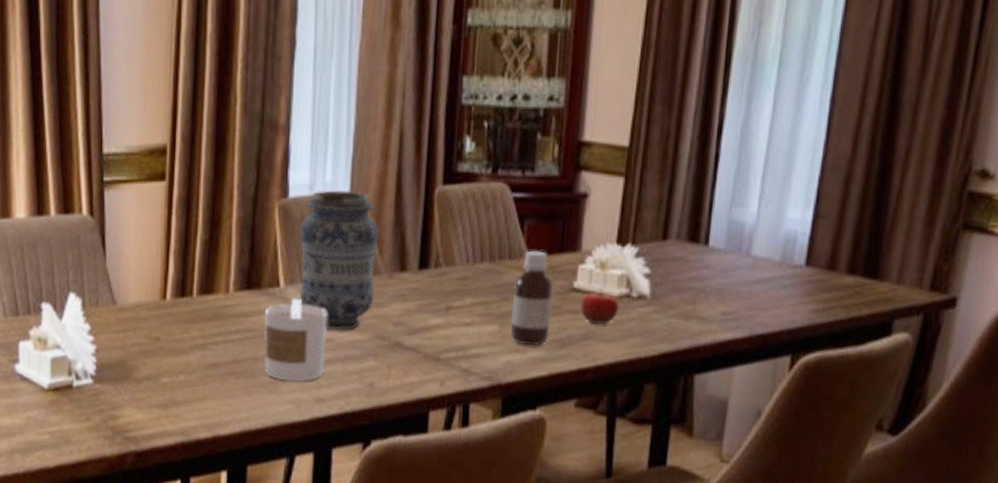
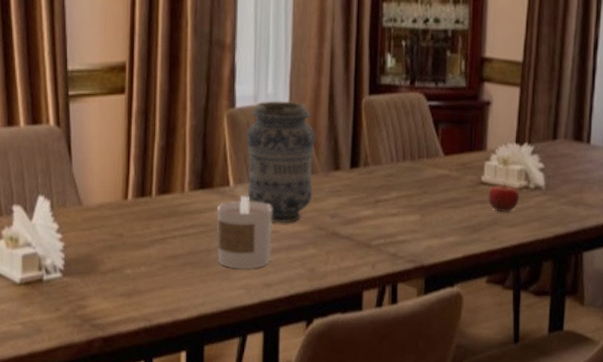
bottle: present [511,250,553,346] -> none [430,150,464,232]

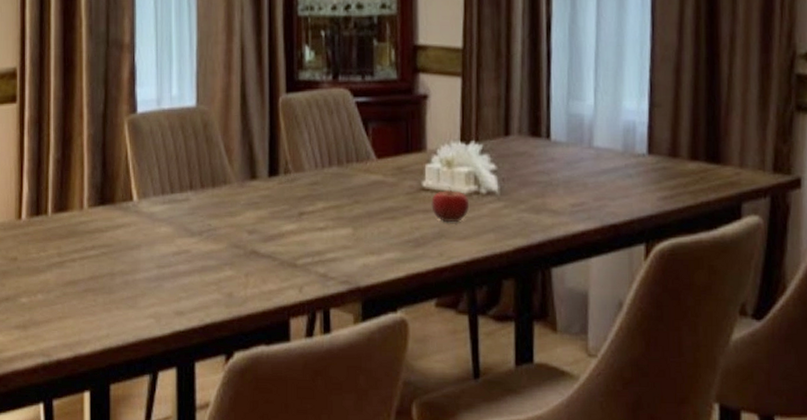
candle: present [216,196,272,269] -> none [119,211,182,295]
vase: present [246,101,315,223] -> none [150,104,227,241]

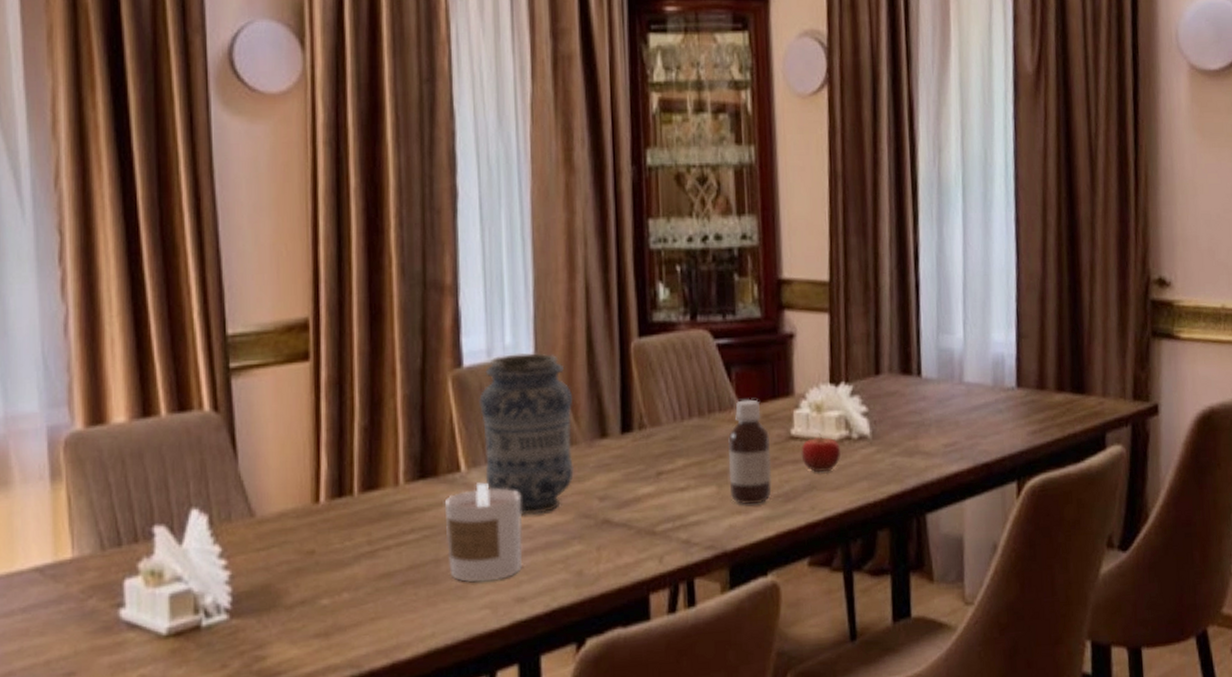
candle: none [119,211,182,295] -> present [444,482,523,582]
vase: none [150,104,227,241] -> present [479,353,574,515]
bottle: none [363,152,404,247] -> present [727,399,773,505]

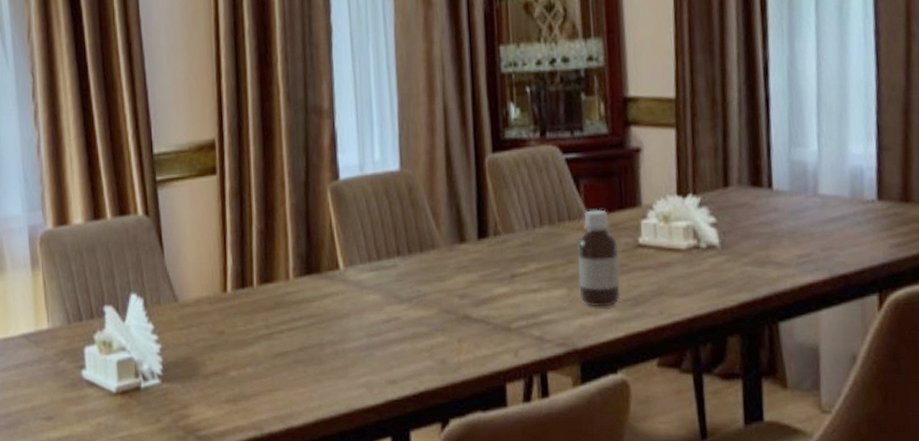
candle: present [444,482,523,582] -> none [326,279,393,365]
vase: present [479,353,574,515] -> none [354,167,436,309]
fruit: present [801,433,841,472] -> none [649,242,690,278]

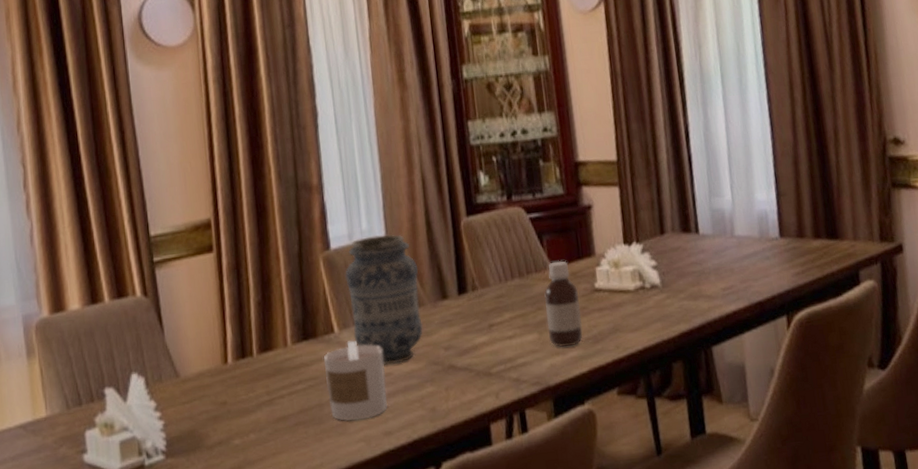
candle: none [326,279,393,365] -> present [323,340,387,421]
vase: none [354,167,436,309] -> present [345,235,423,365]

